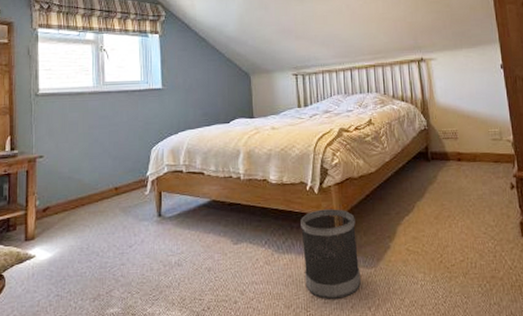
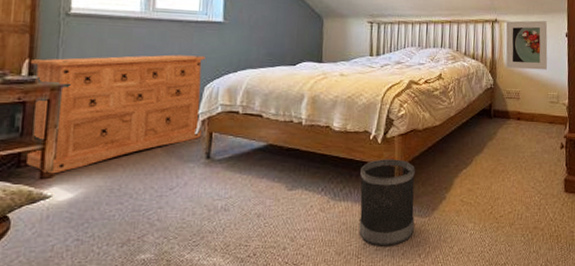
dresser: none [12,121,153,236] -> present [26,55,205,174]
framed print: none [432,54,484,108] -> present [505,20,548,70]

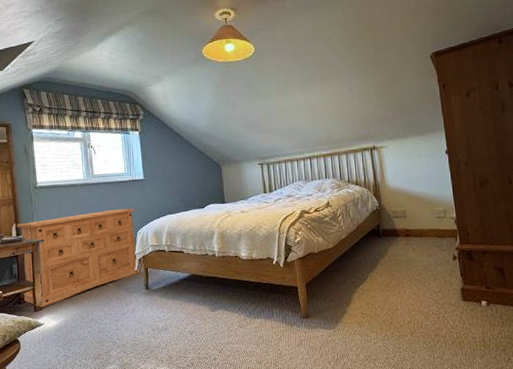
wastebasket: present [359,159,415,246] -> none [269,280,322,356]
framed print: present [505,20,548,70] -> none [384,142,430,190]

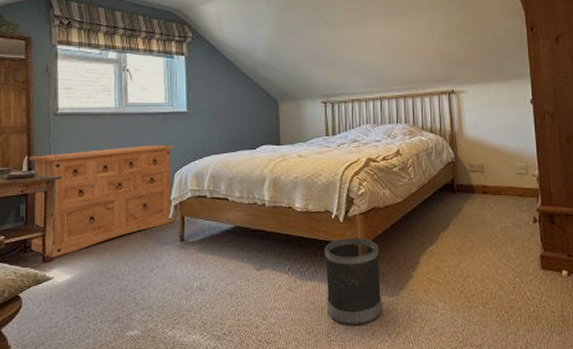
wastebasket: none [269,280,322,356] -> present [325,238,382,326]

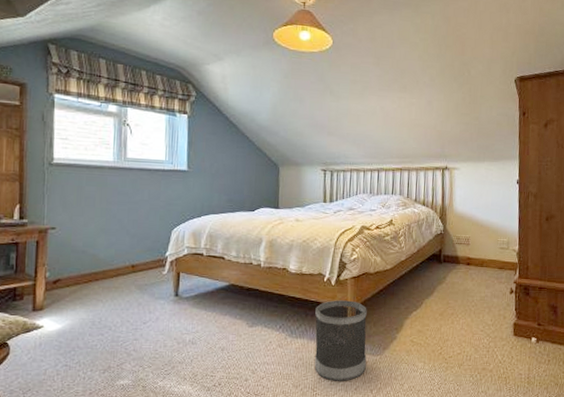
dresser: present [29,145,175,258] -> none [21,201,172,307]

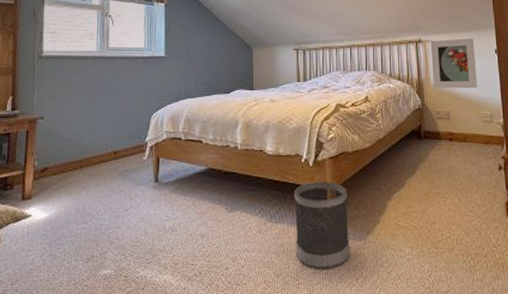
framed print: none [455,167,498,217] -> present [430,38,477,89]

